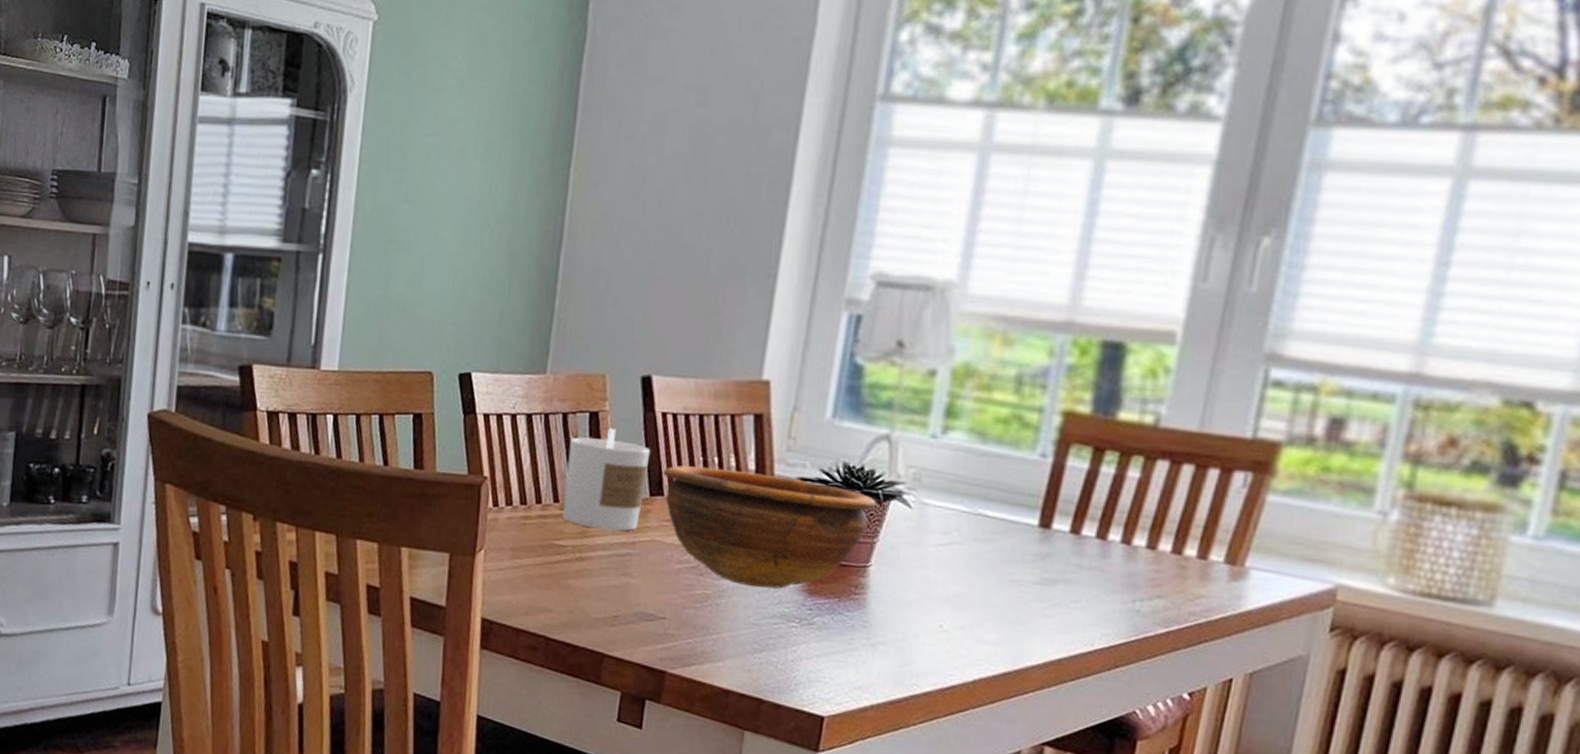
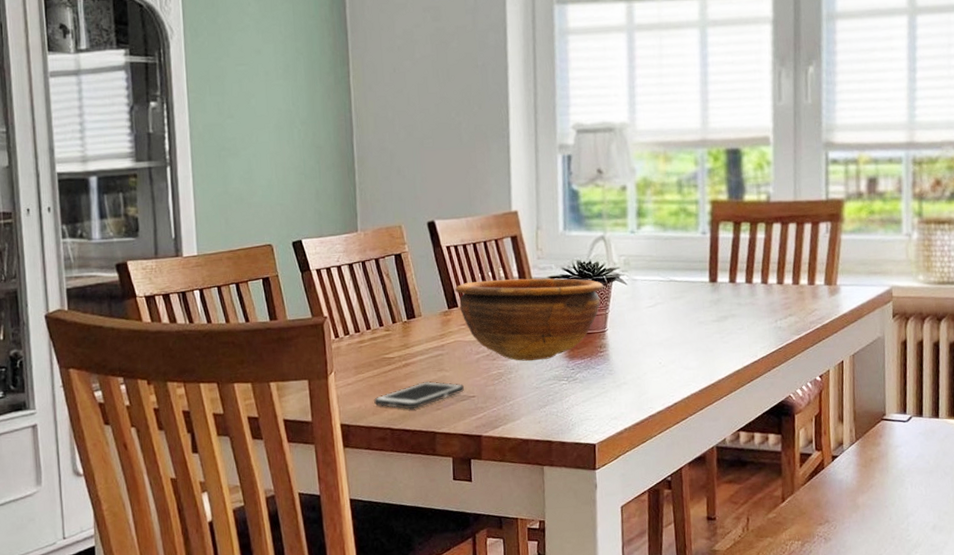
cell phone: none [528,584,654,619] -> present [373,381,465,410]
candle: present [562,428,651,531] -> none [384,264,444,340]

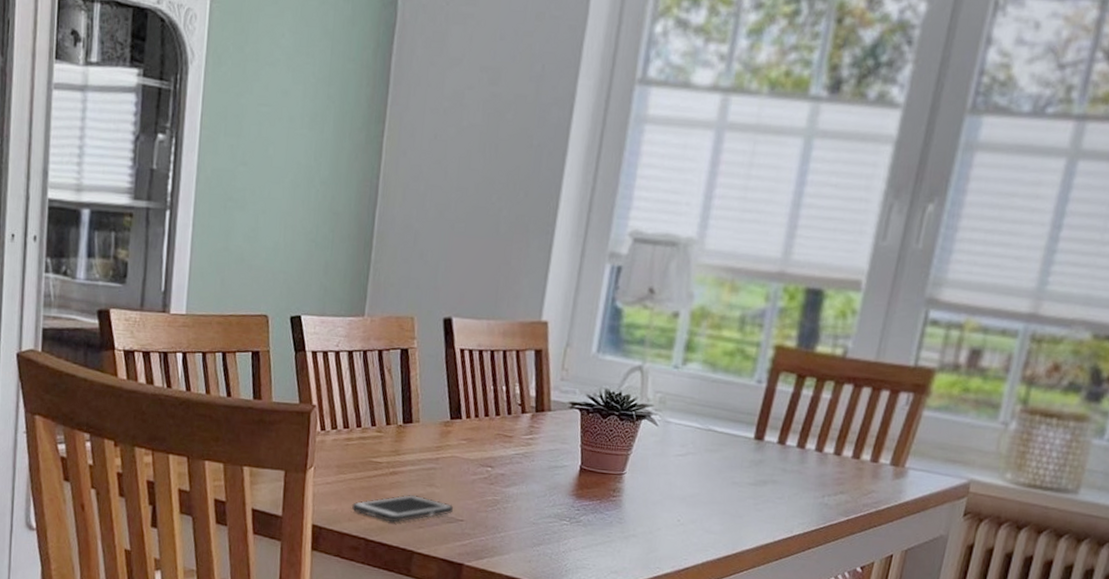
bowl: present [454,278,604,361] -> none [461,393,631,494]

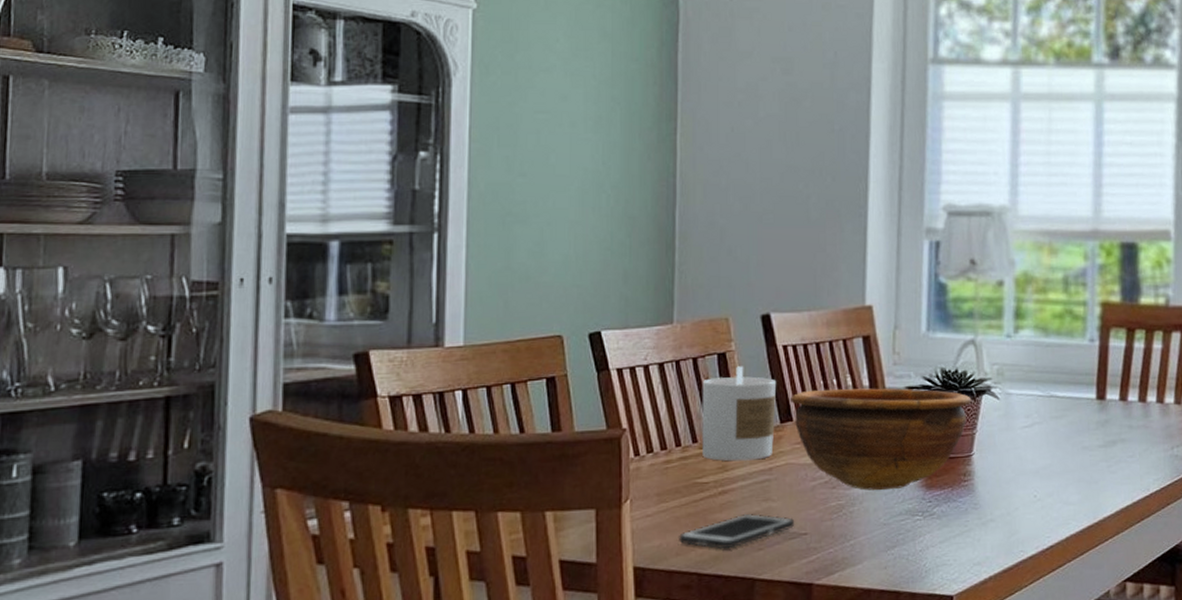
candle: none [379,363,451,449] -> present [702,366,777,461]
bowl: none [461,393,631,494] -> present [789,388,972,490]

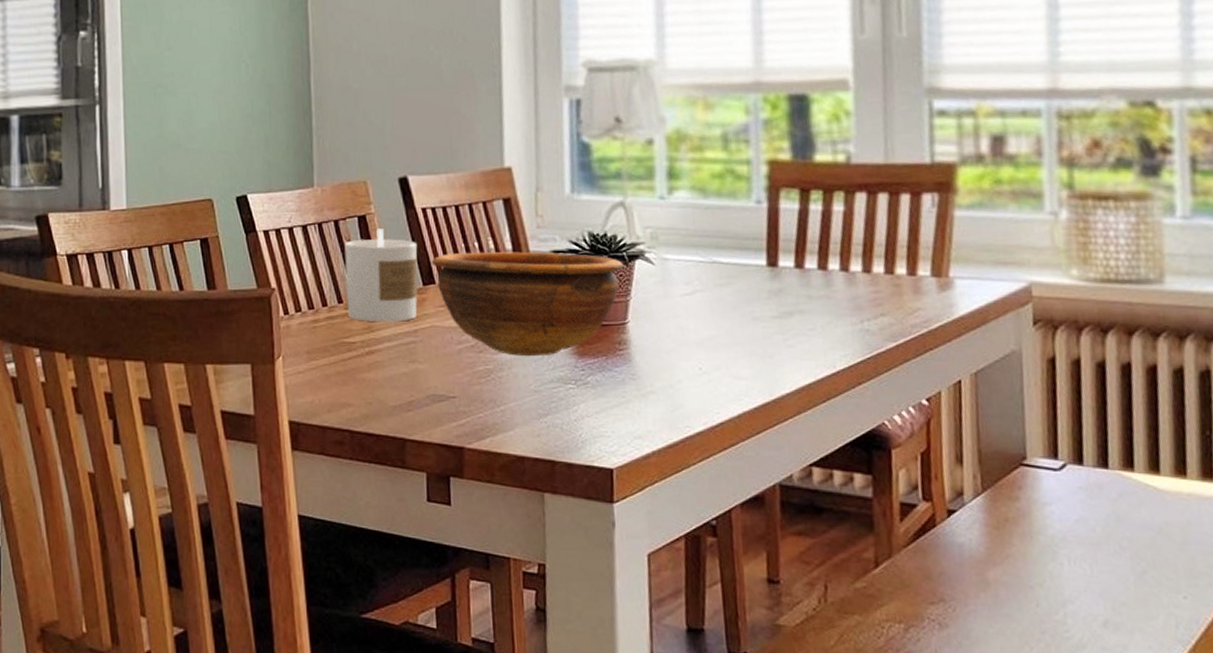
cell phone: present [678,513,795,550] -> none [329,374,443,408]

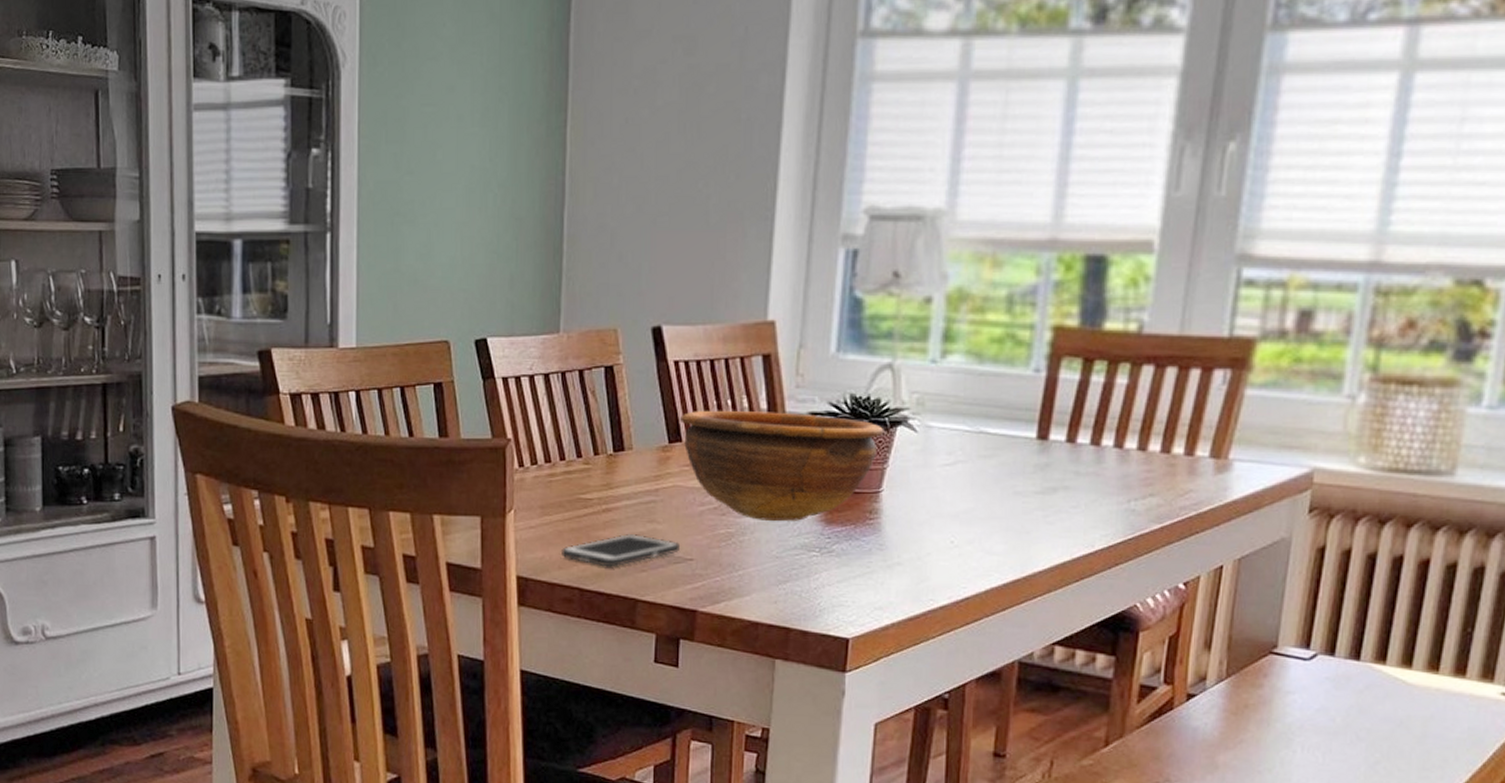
cell phone: none [329,374,443,408] -> present [560,533,681,567]
candle: present [344,228,418,322] -> none [587,381,666,480]

